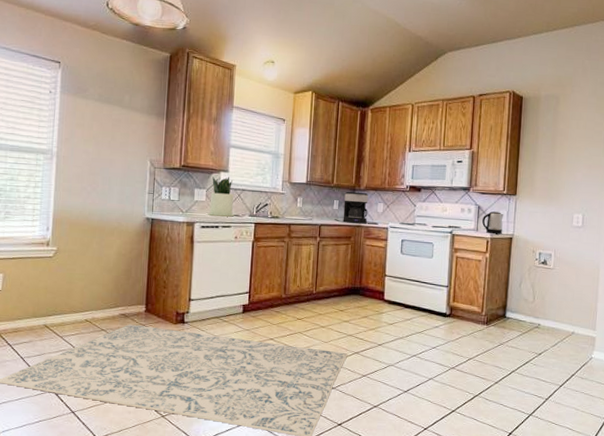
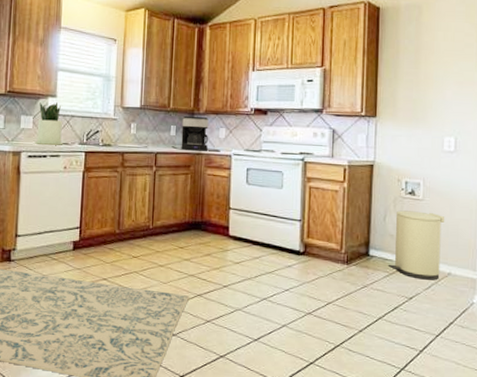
kettle: present [481,211,503,235] -> none [337,135,362,162]
pedal bin: none [521,278,571,339] -> present [387,210,444,280]

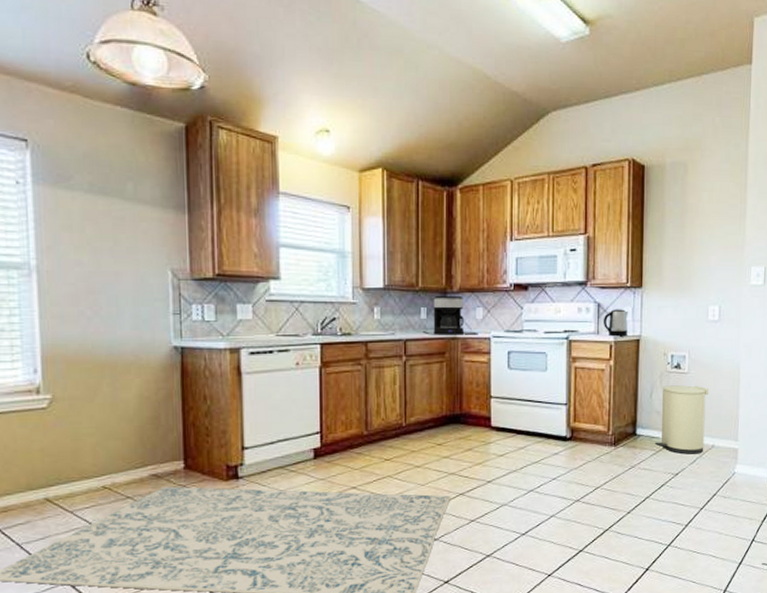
planter: present [34,102,64,146] -> none [256,286,293,339]
kettle: none [337,135,362,162] -> present [603,309,628,337]

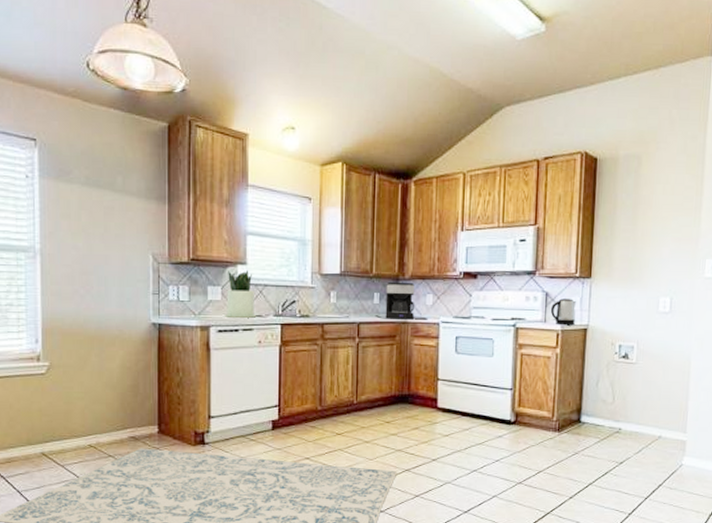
planter: none [256,286,293,339] -> present [224,270,257,319]
pedal bin: present [654,385,708,455] -> none [599,375,657,444]

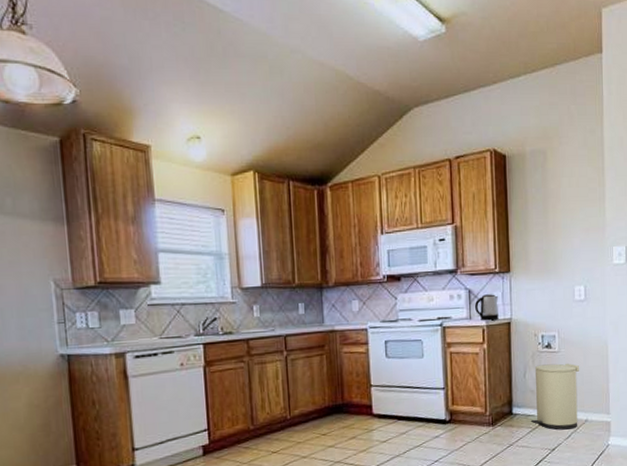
planter: present [224,270,257,319] -> none [140,290,176,343]
coffee maker: present [375,281,427,321] -> none [301,290,354,330]
pedal bin: none [599,375,657,444] -> present [530,363,579,430]

